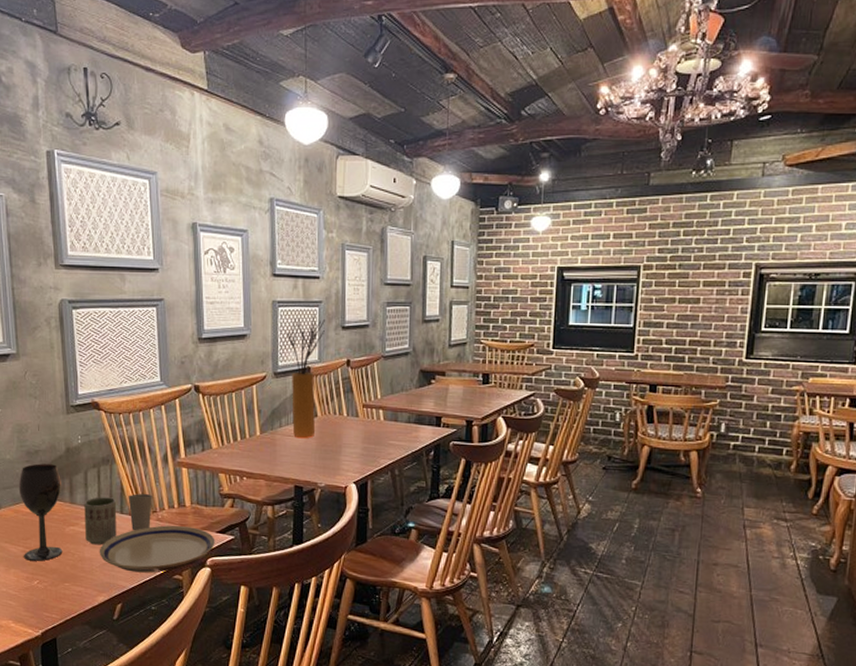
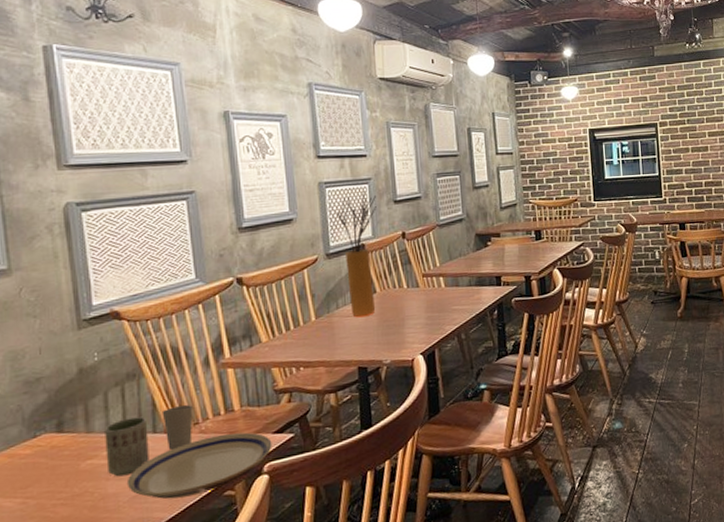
wine glass: present [18,463,63,561] -> none [13,390,78,514]

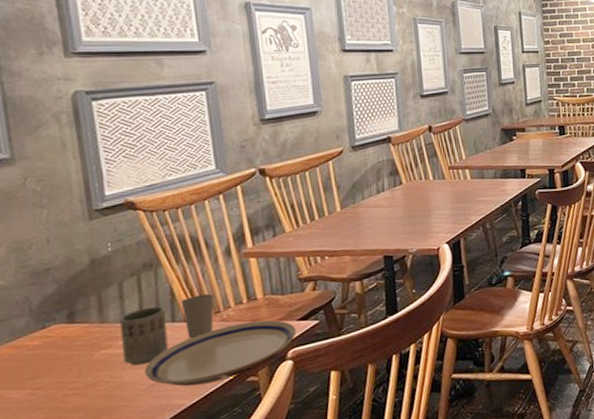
vase: present [336,191,377,317] -> none [362,85,403,207]

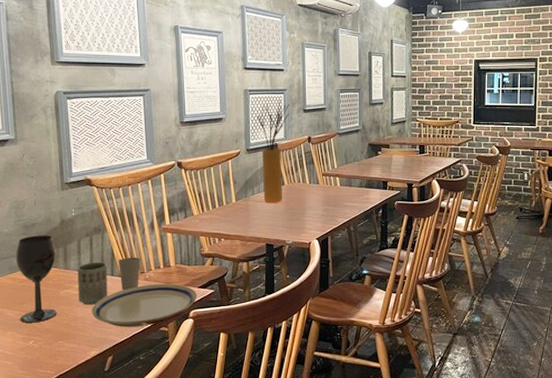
wine glass: none [19,281,92,404] -> present [15,235,57,323]
vase: none [362,85,403,207] -> present [257,100,289,203]

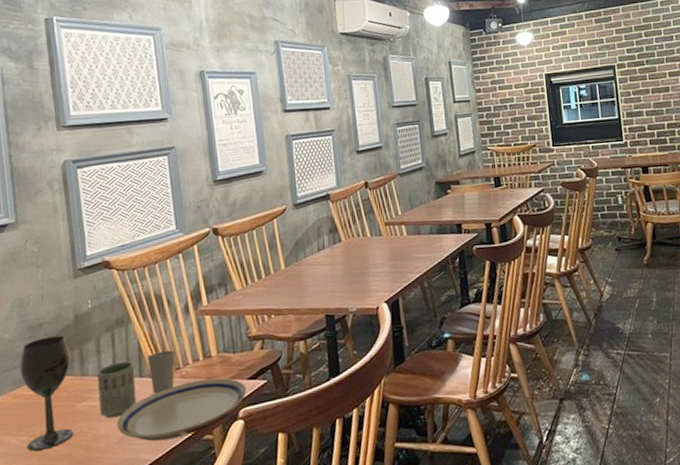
vase: present [257,100,289,203] -> none [302,143,341,265]

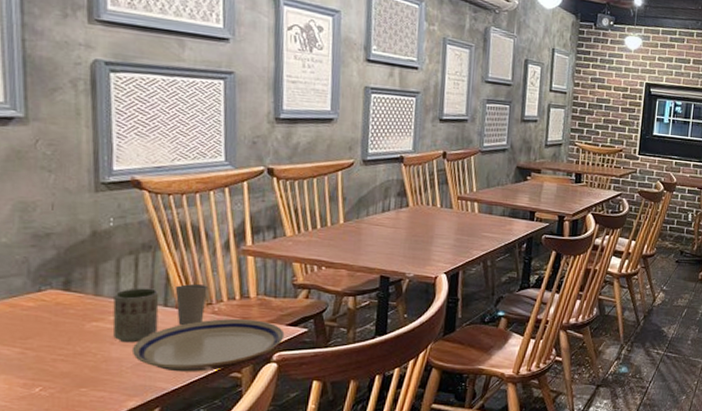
wine glass: present [19,335,74,451] -> none [17,249,83,364]

